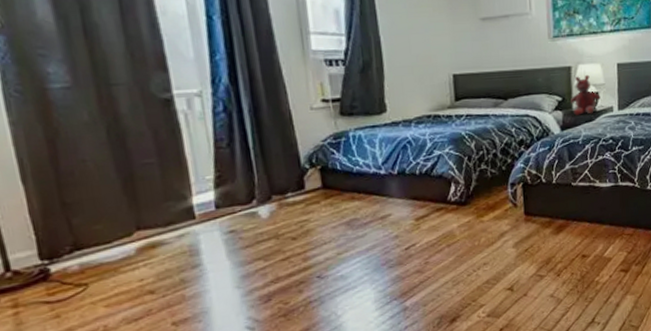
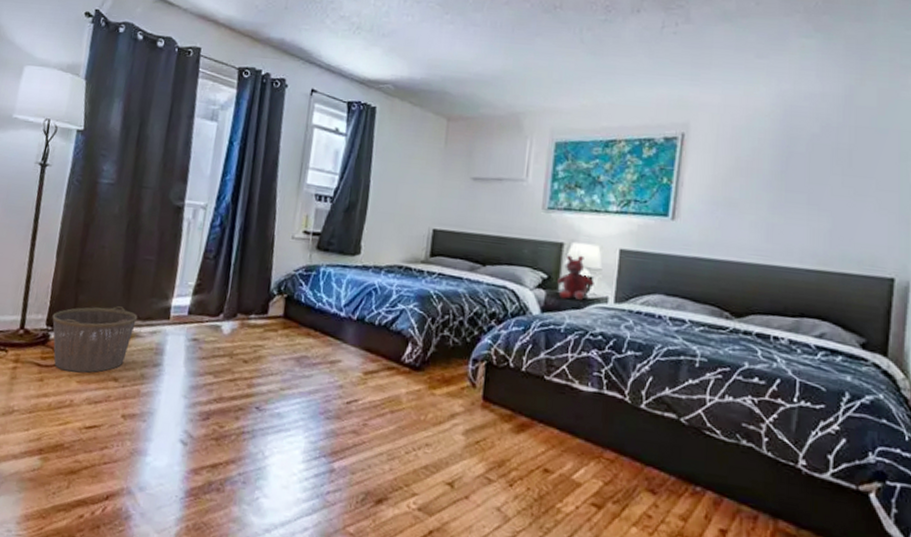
basket: none [44,219,157,301] -> present [52,306,138,373]

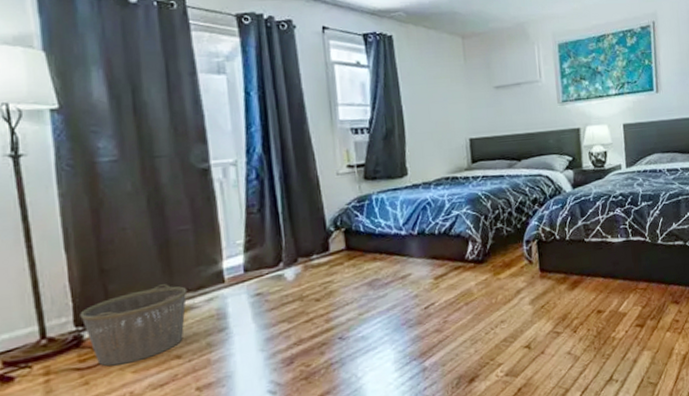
teddy bear: present [556,255,594,301] -> none [580,135,609,174]

